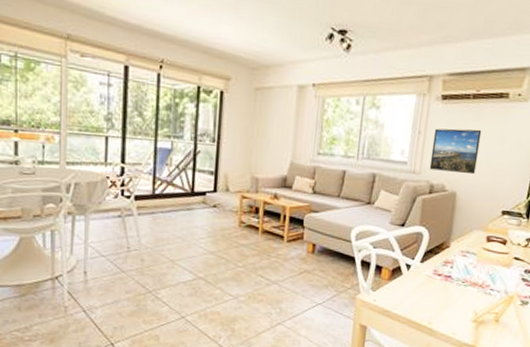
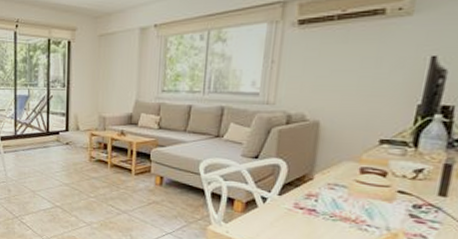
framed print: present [429,128,482,175] -> none [285,52,351,102]

